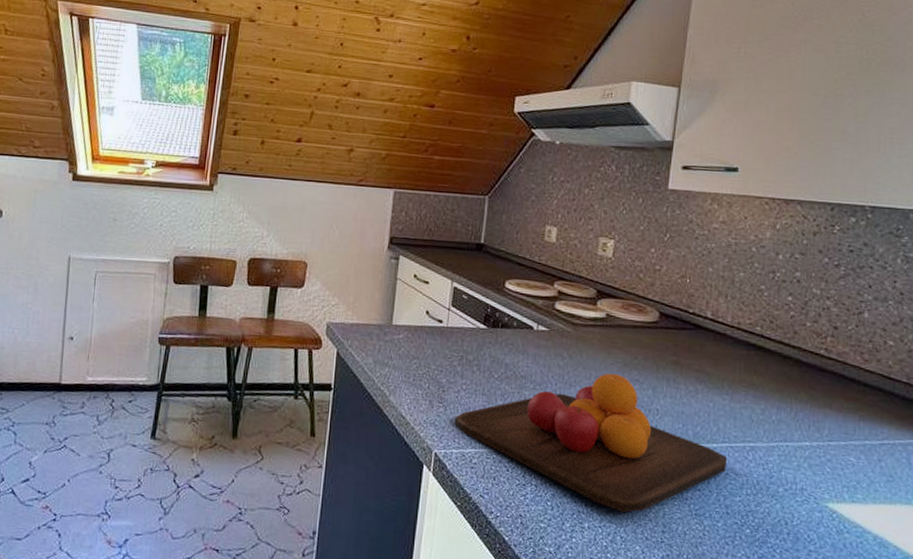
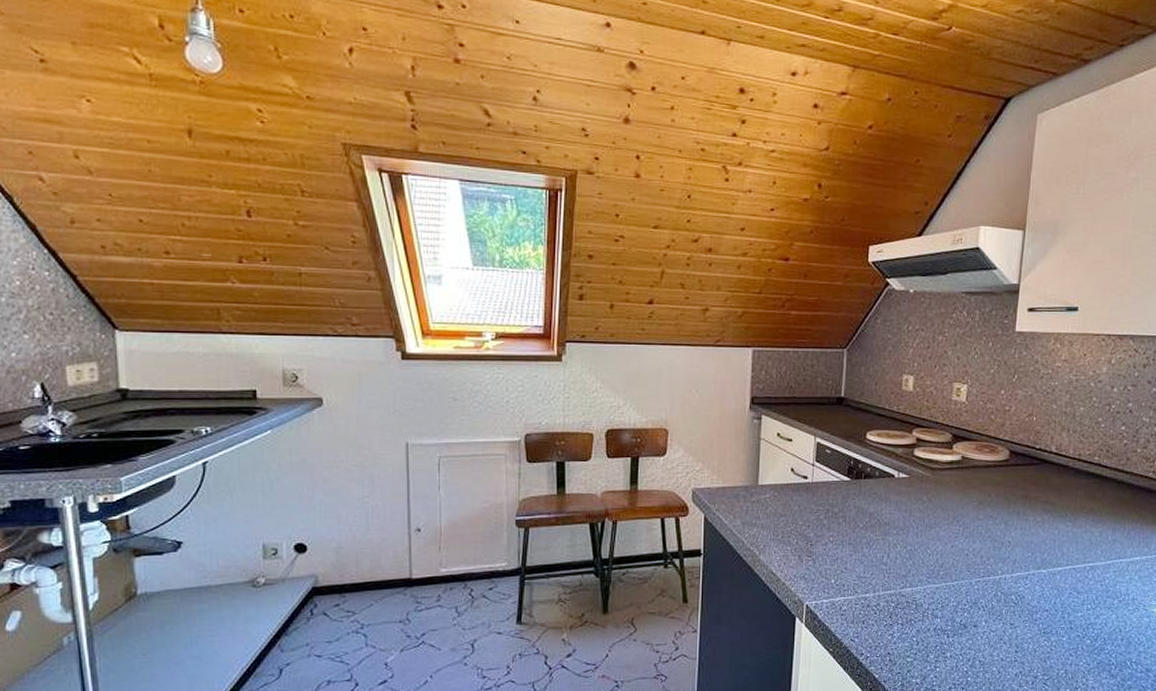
chopping board: present [454,373,728,513] -> none [824,512,1071,639]

